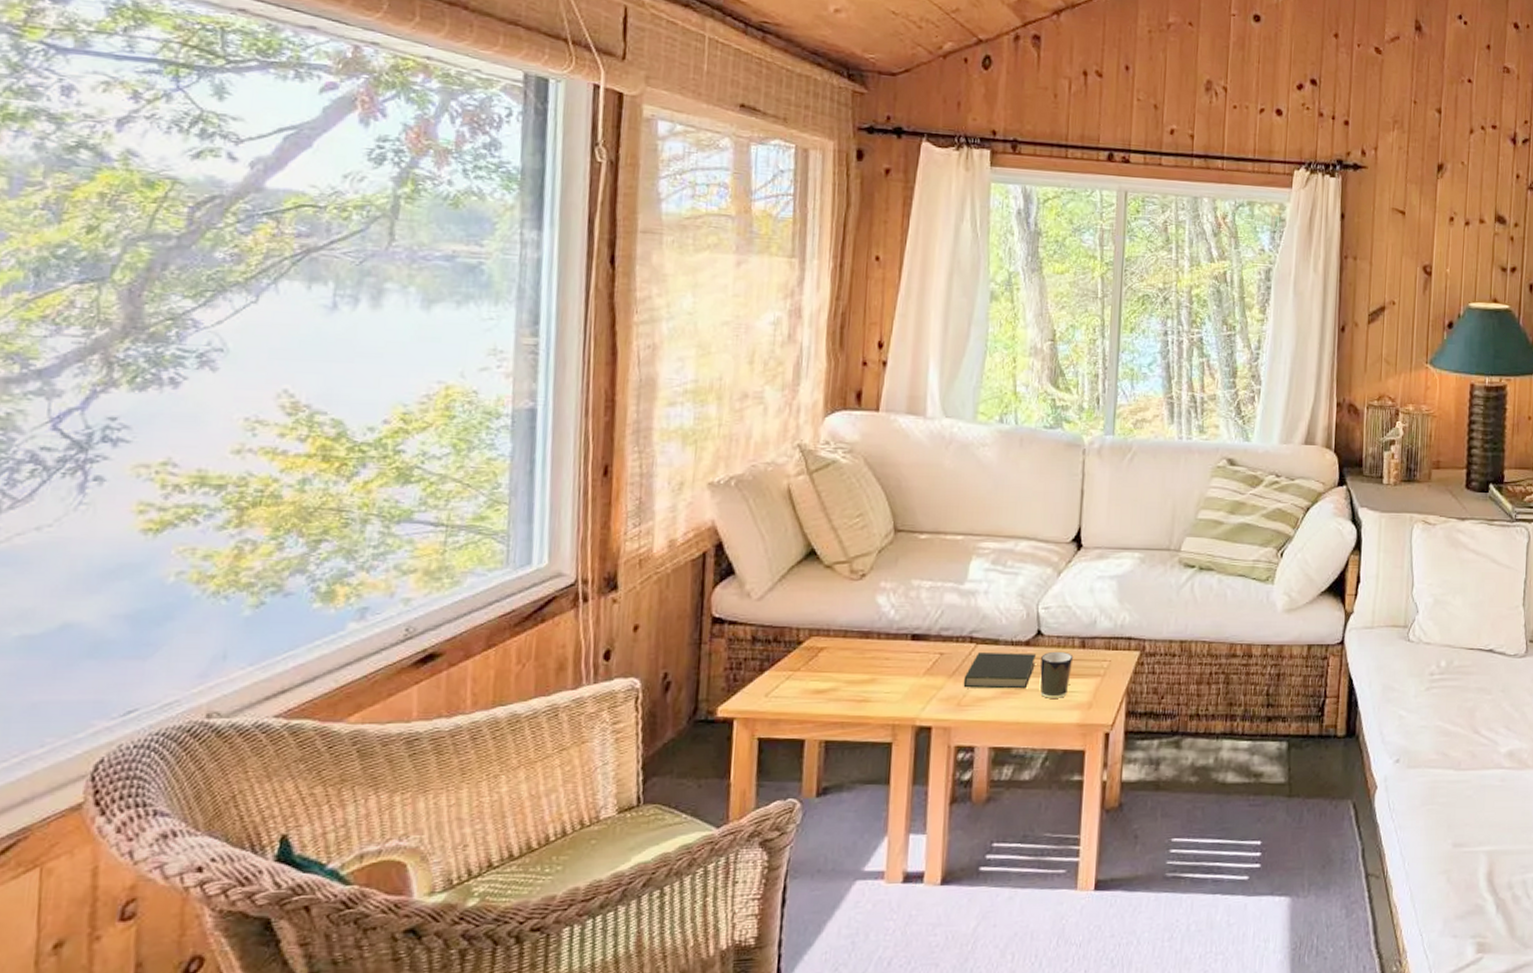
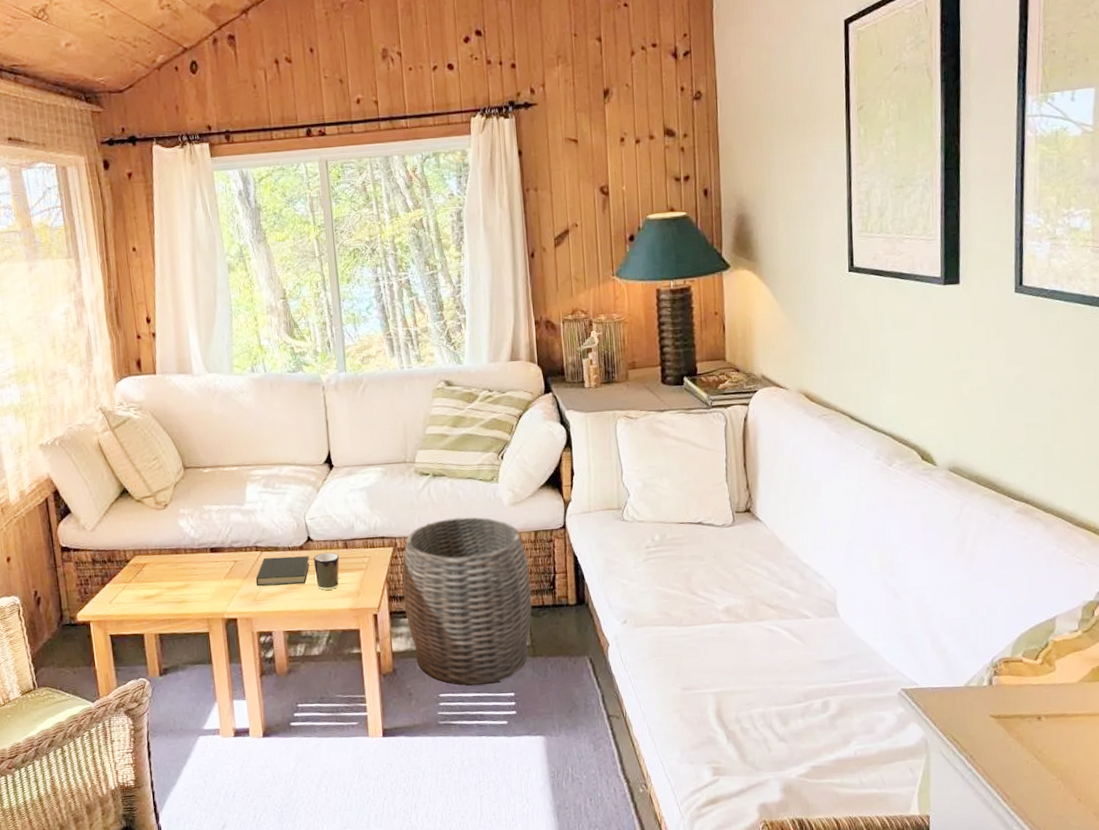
woven basket: none [1144,622,1297,829] -> present [402,517,532,686]

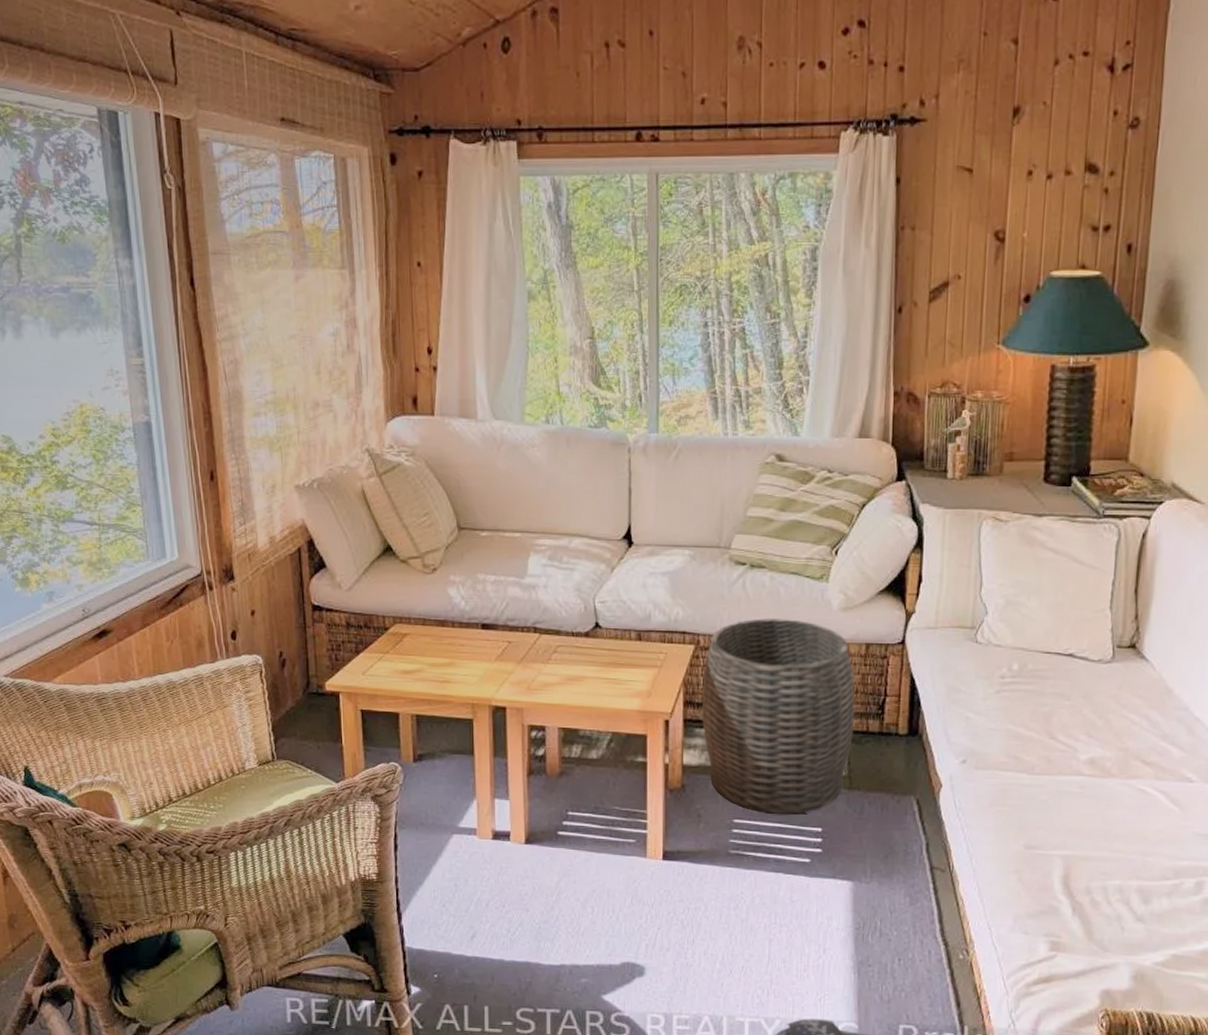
book: present [255,556,310,587] -> none [531,641,595,676]
mug: present [314,552,340,590] -> none [601,642,631,686]

